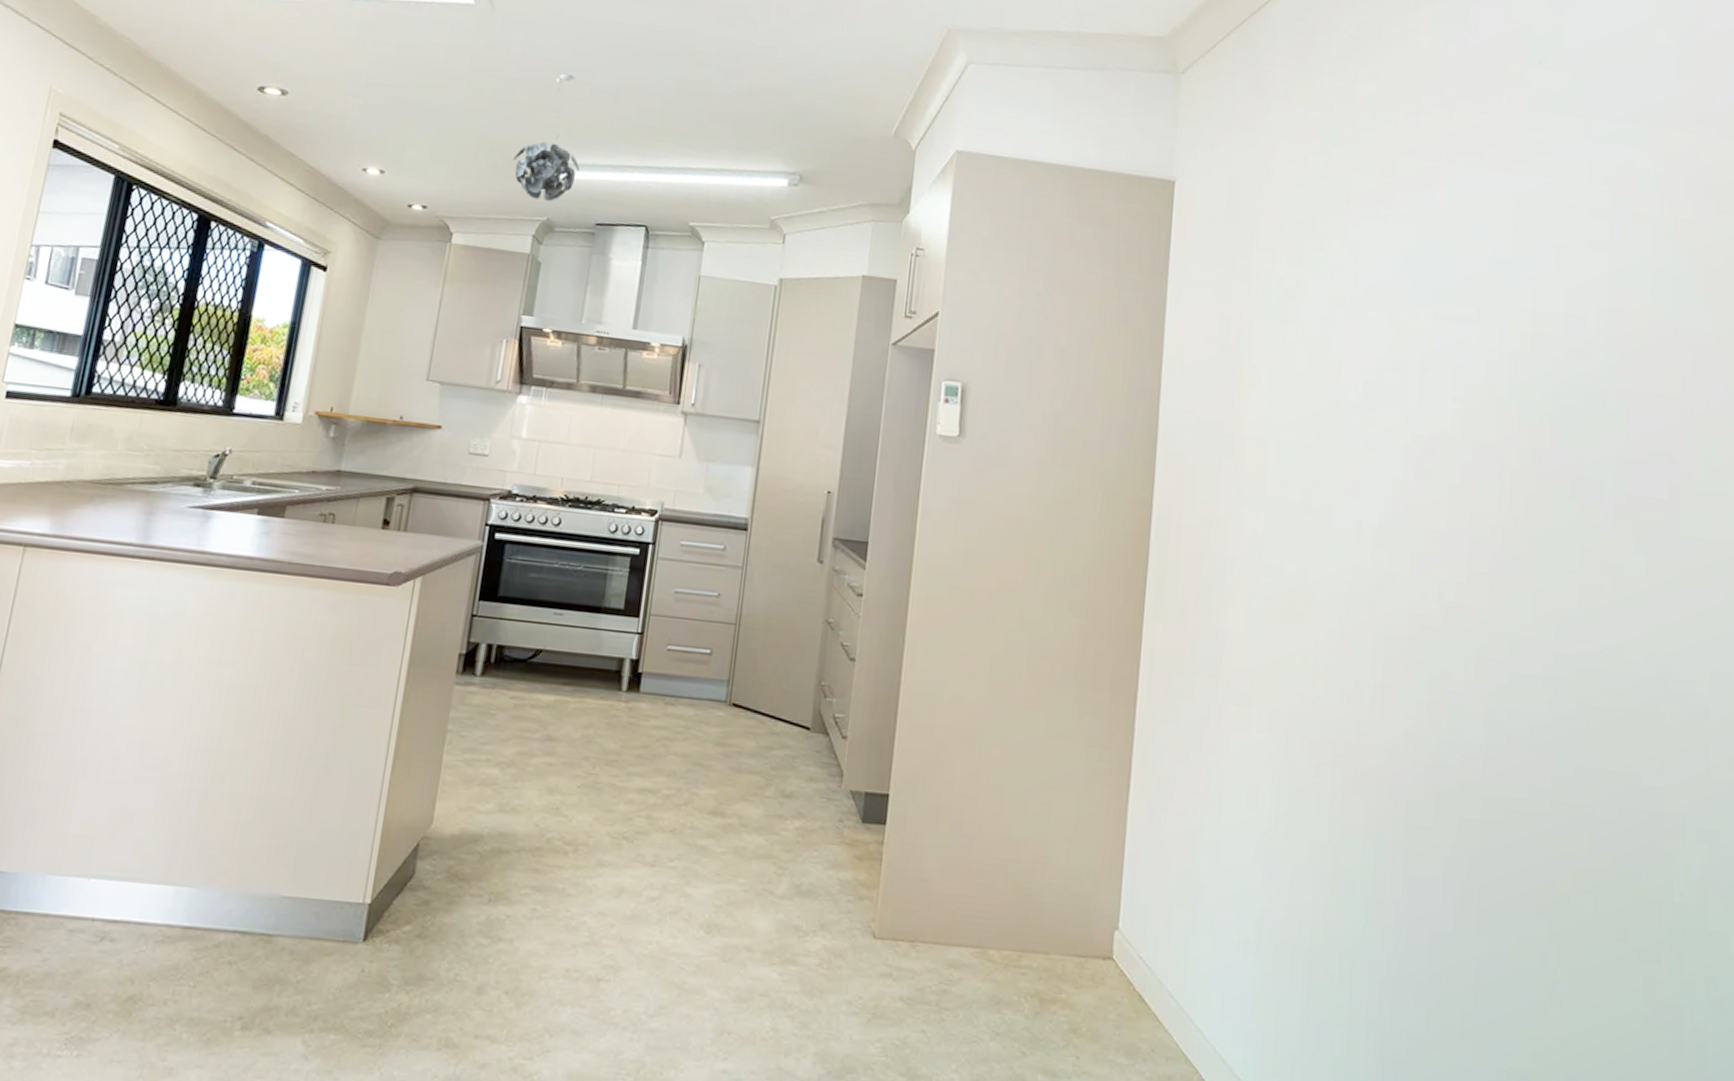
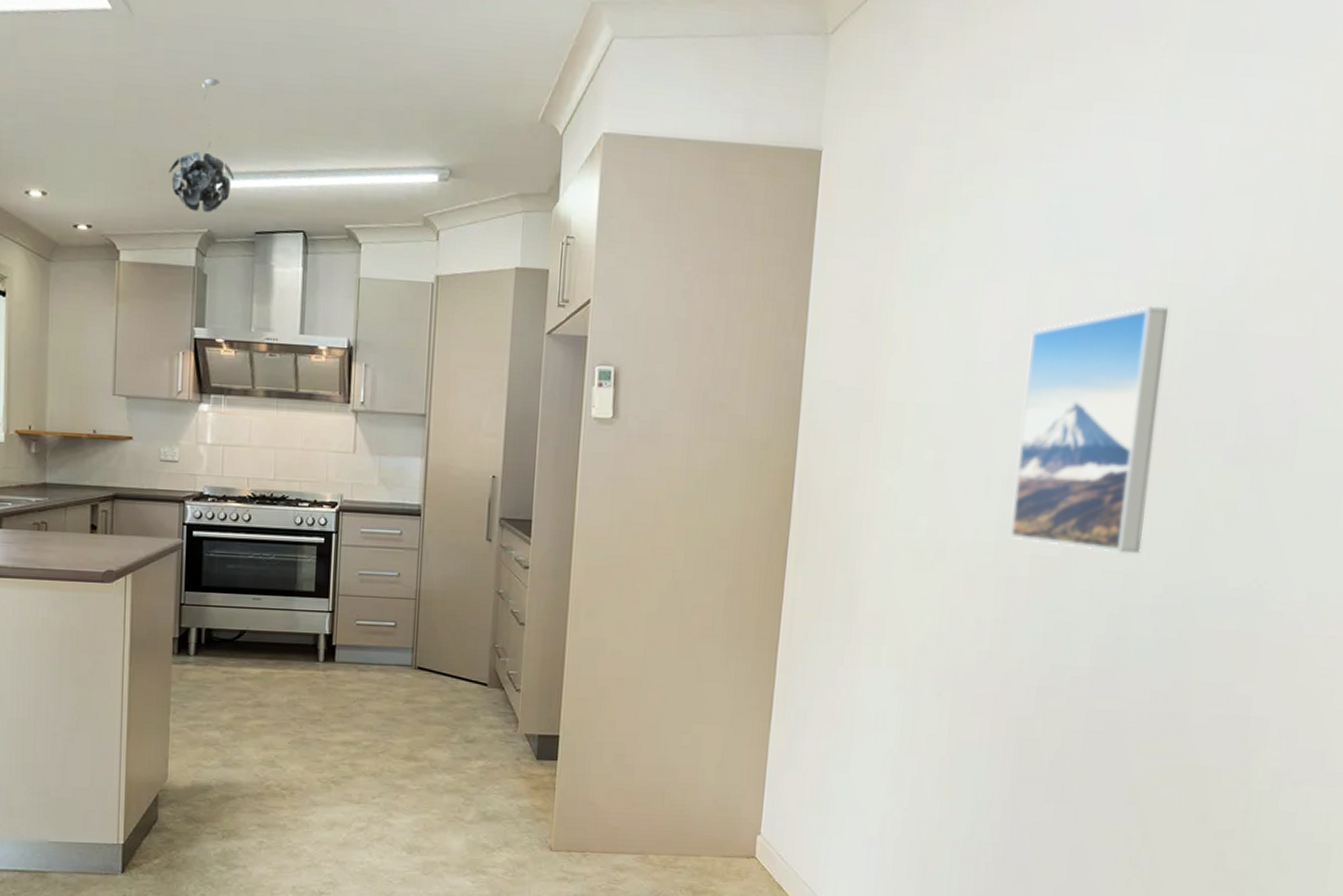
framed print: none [1384,354,1533,618] -> present [1009,306,1168,554]

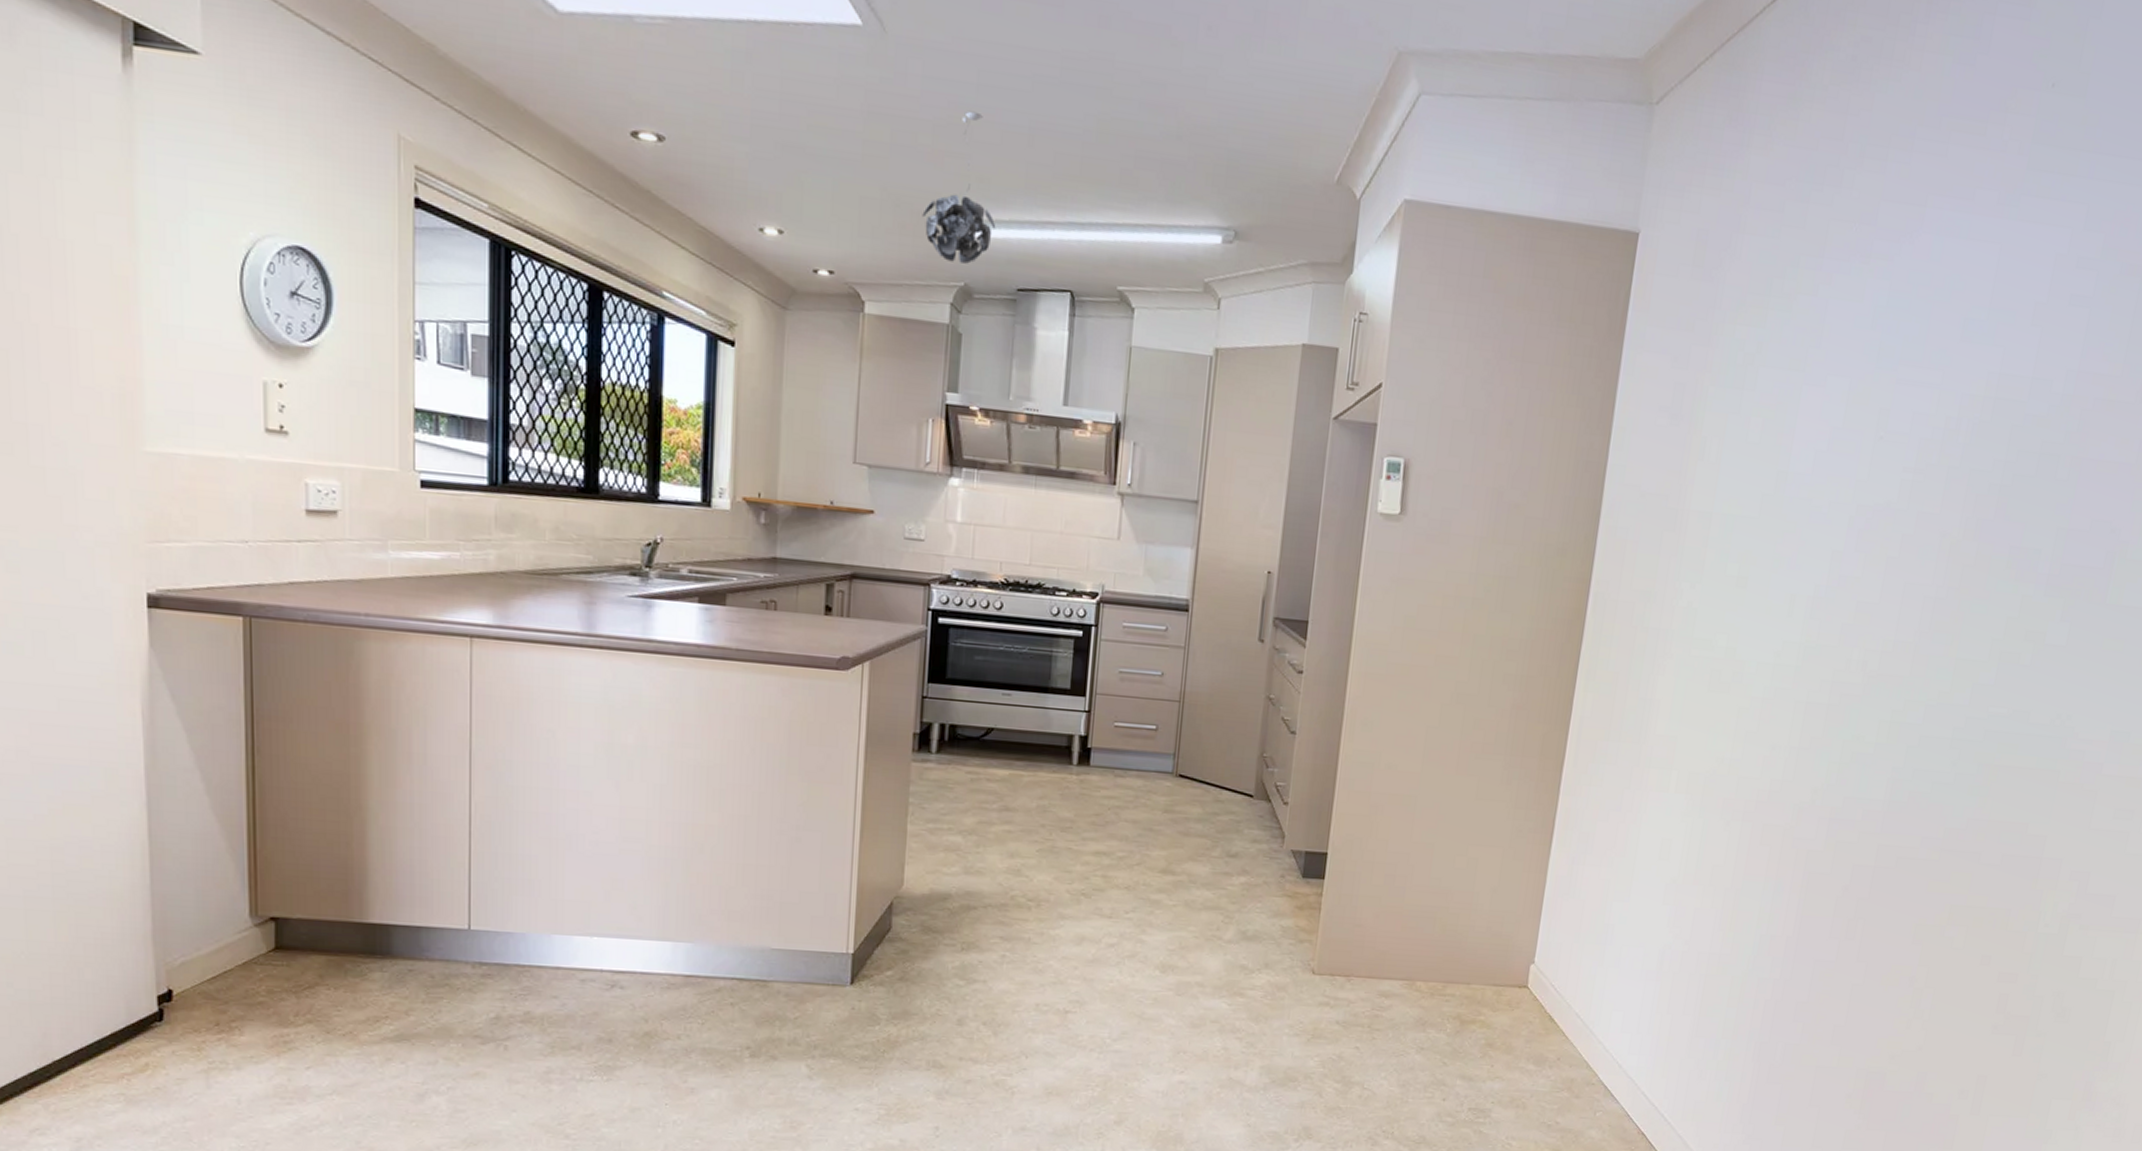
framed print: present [1009,306,1168,554] -> none [1811,421,1991,684]

